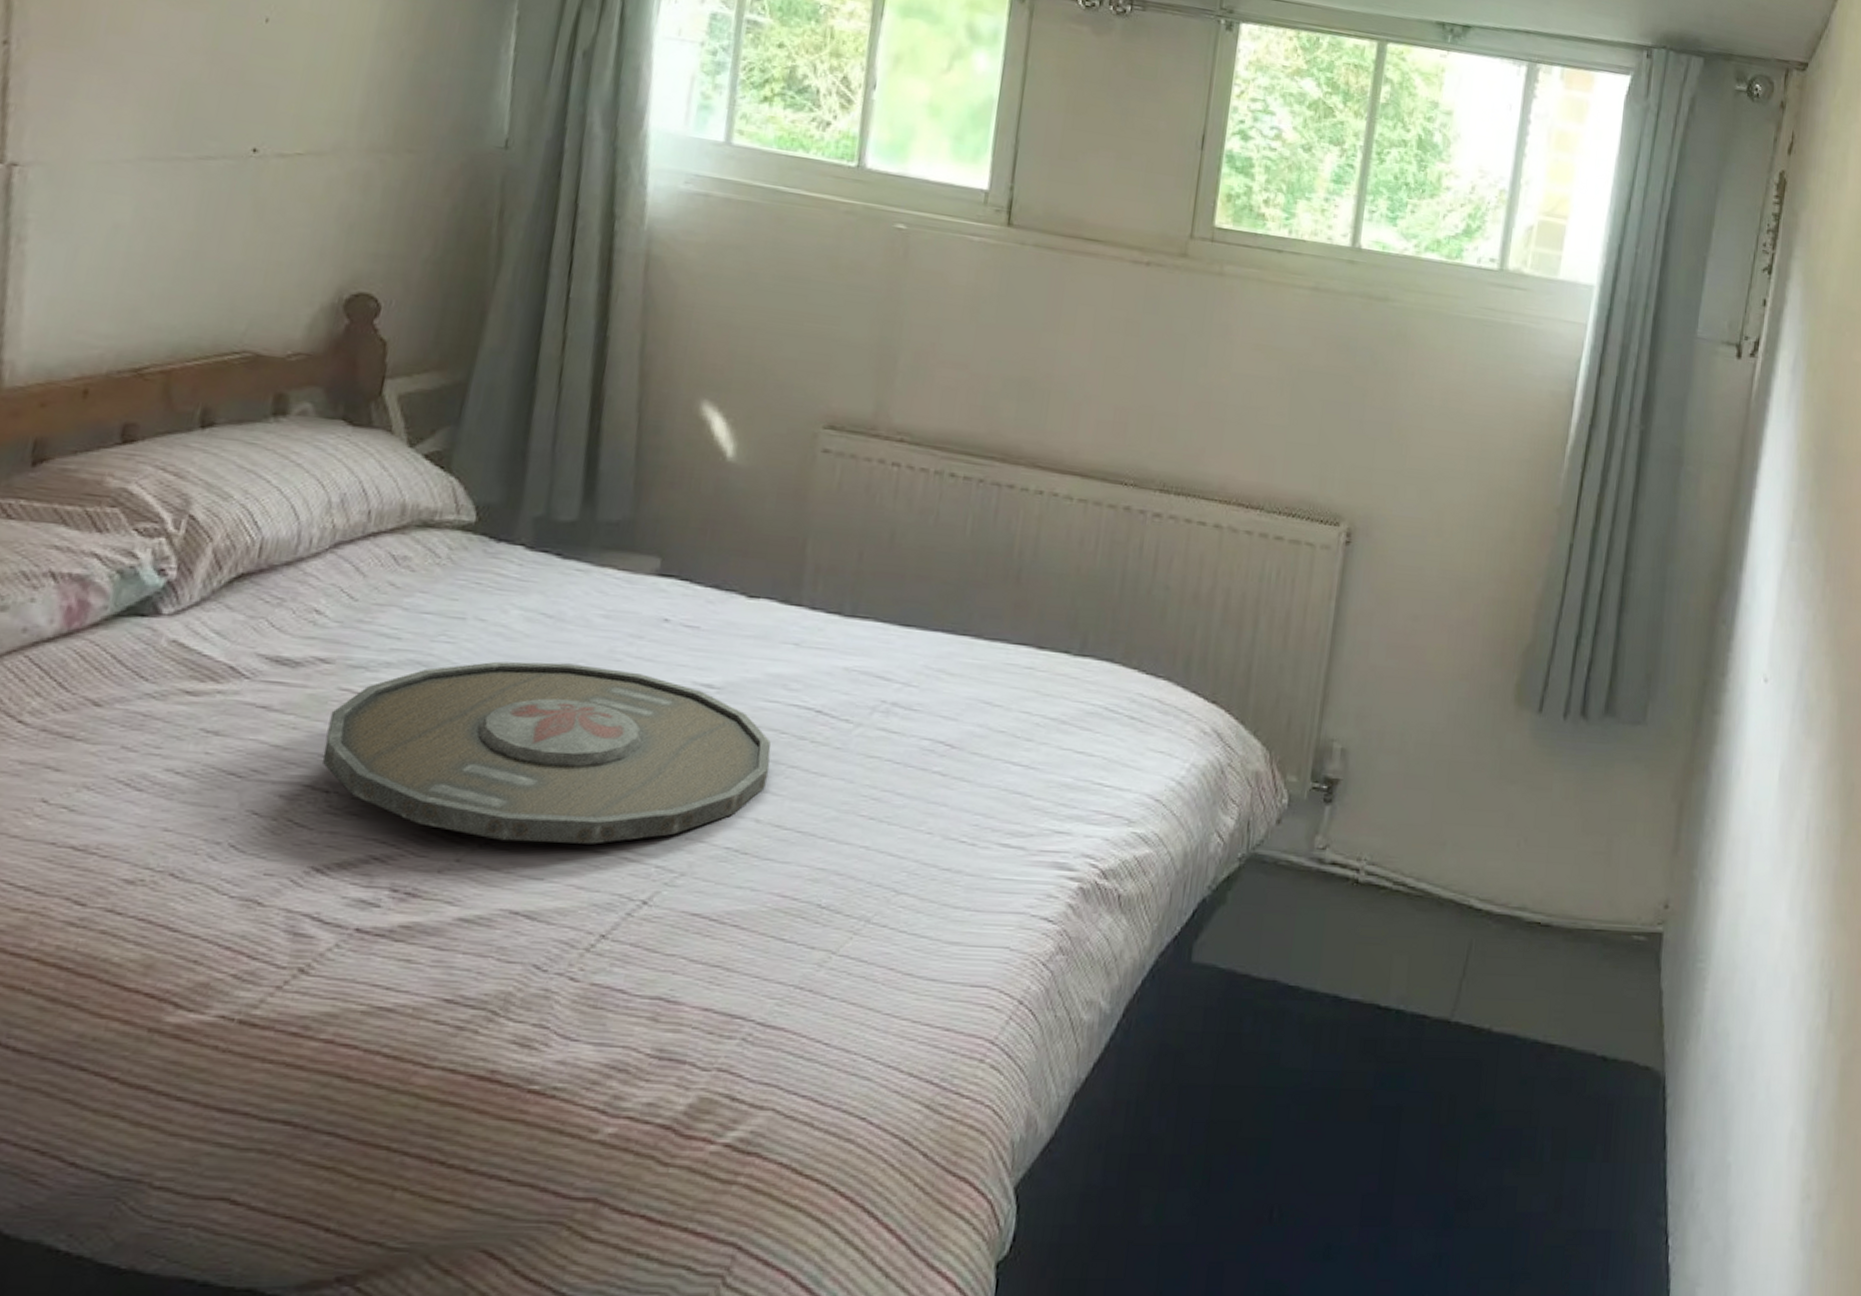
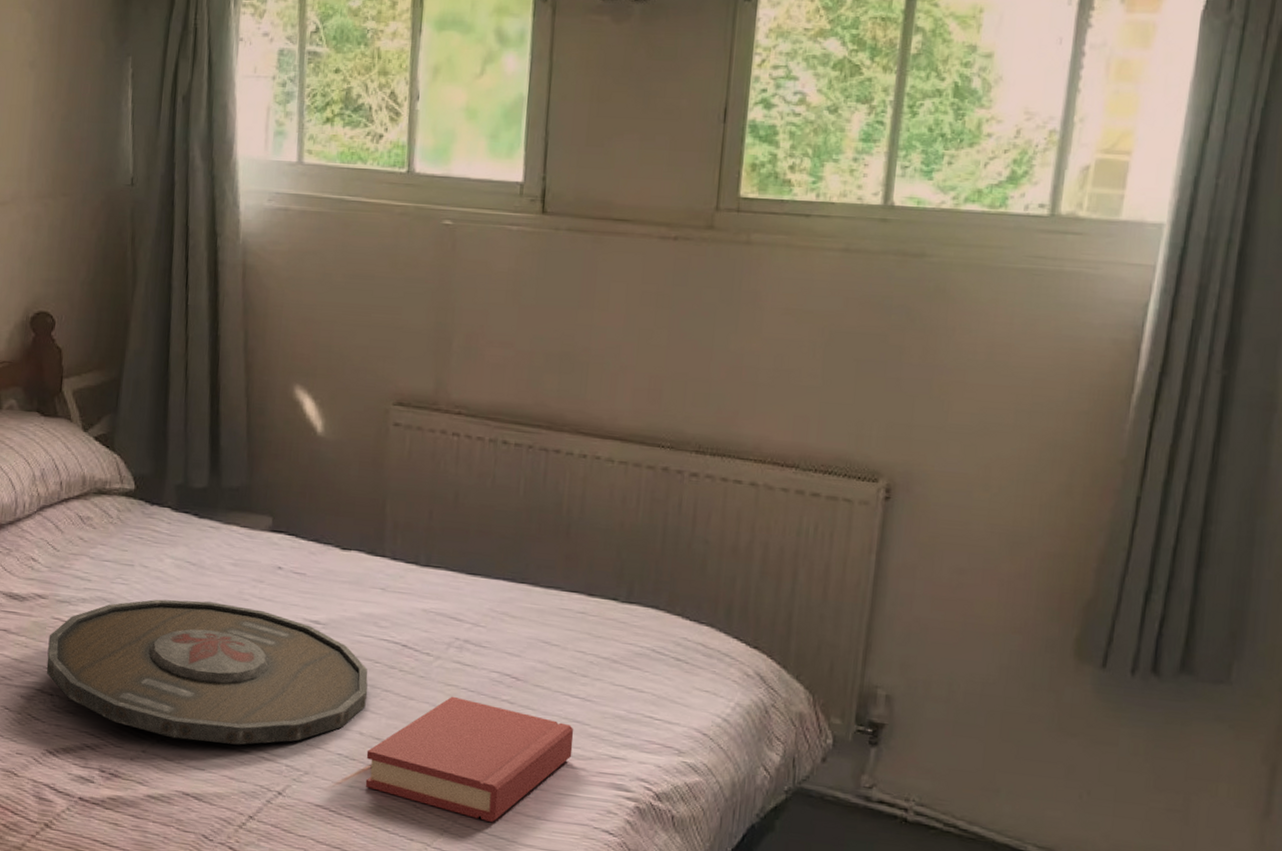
hardback book: none [758,770,1014,918] -> present [365,696,574,822]

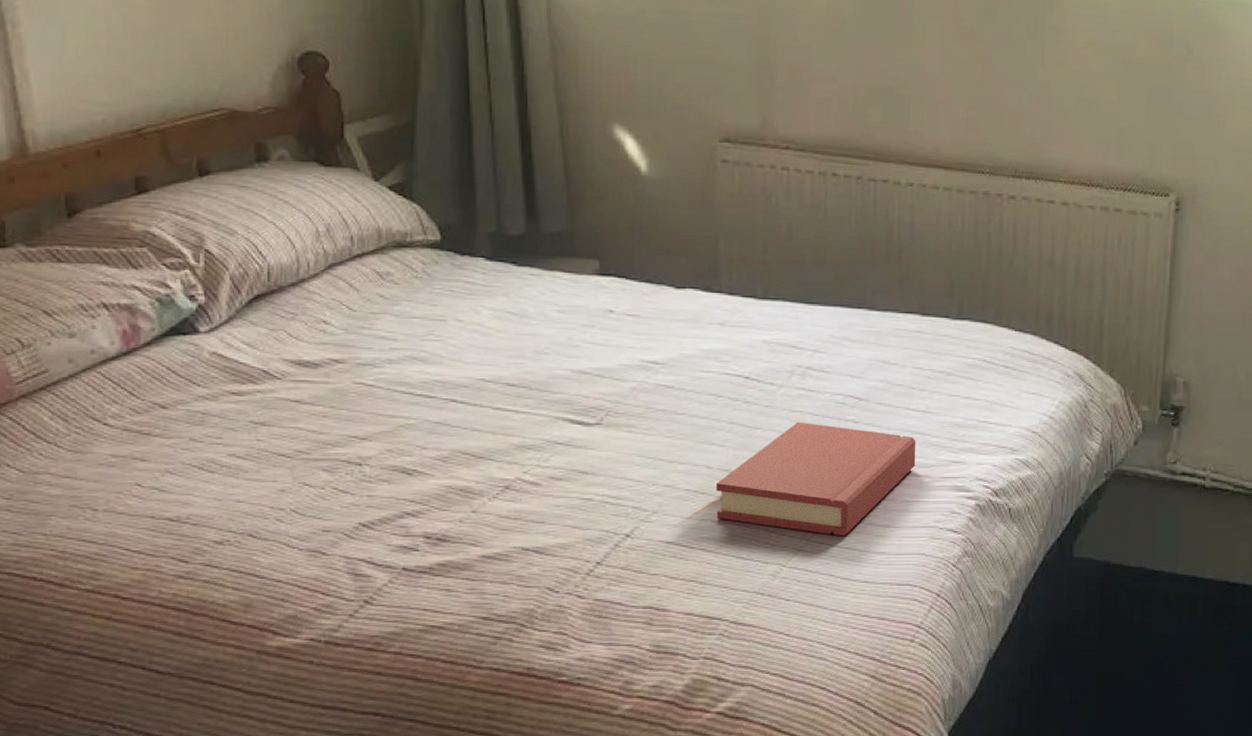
serving tray: present [46,599,368,745] -> none [351,351,713,494]

